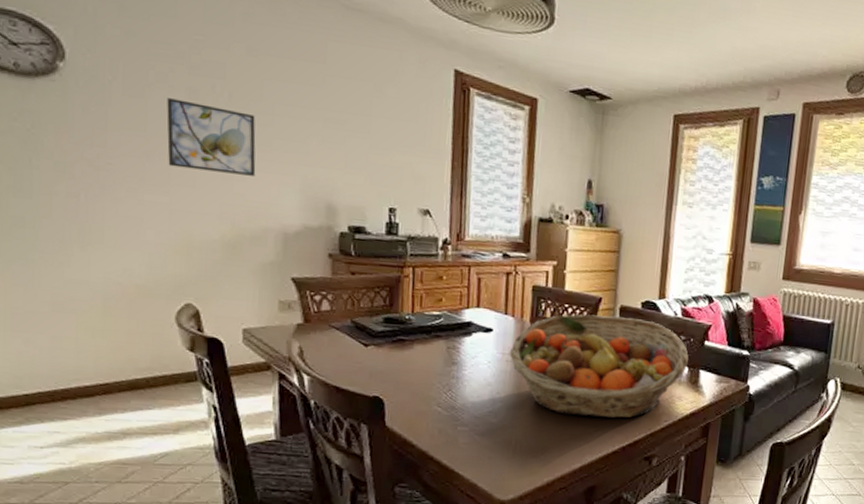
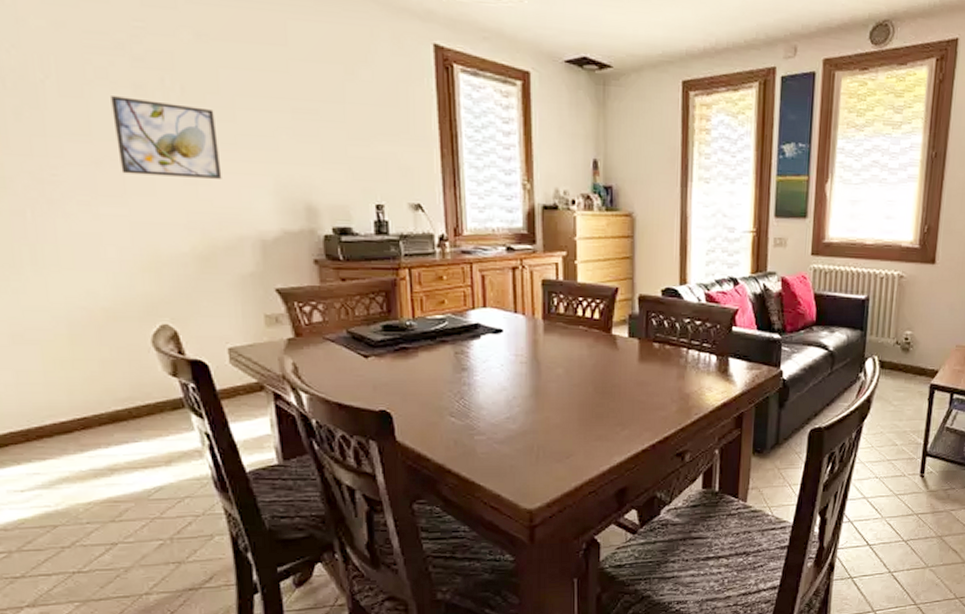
fruit basket: present [509,314,689,419] -> none [523,306,716,416]

